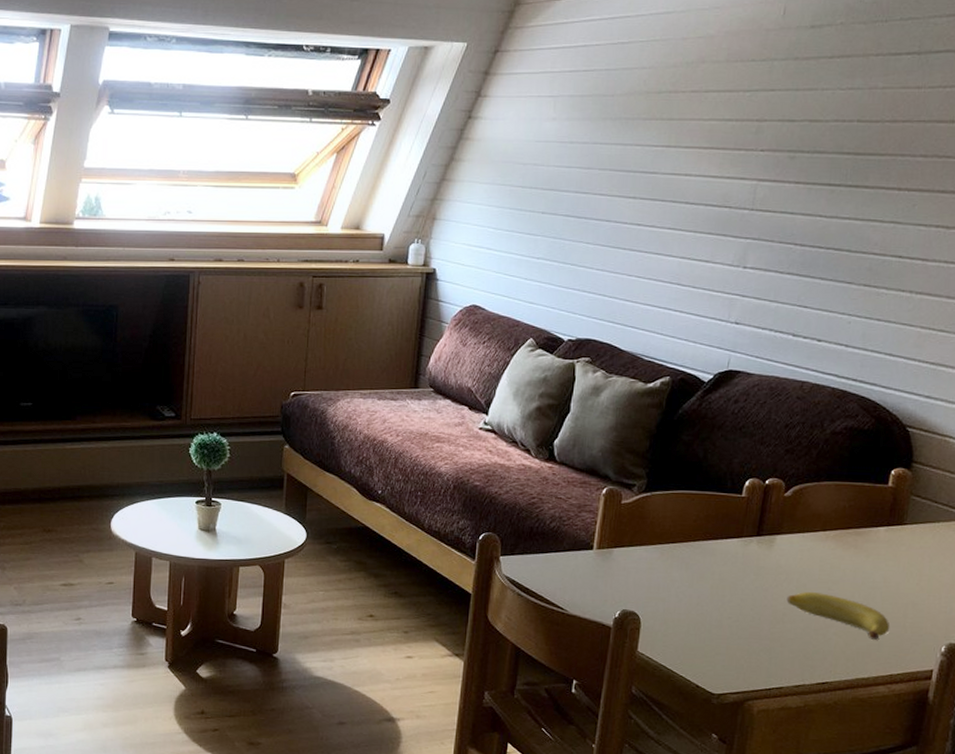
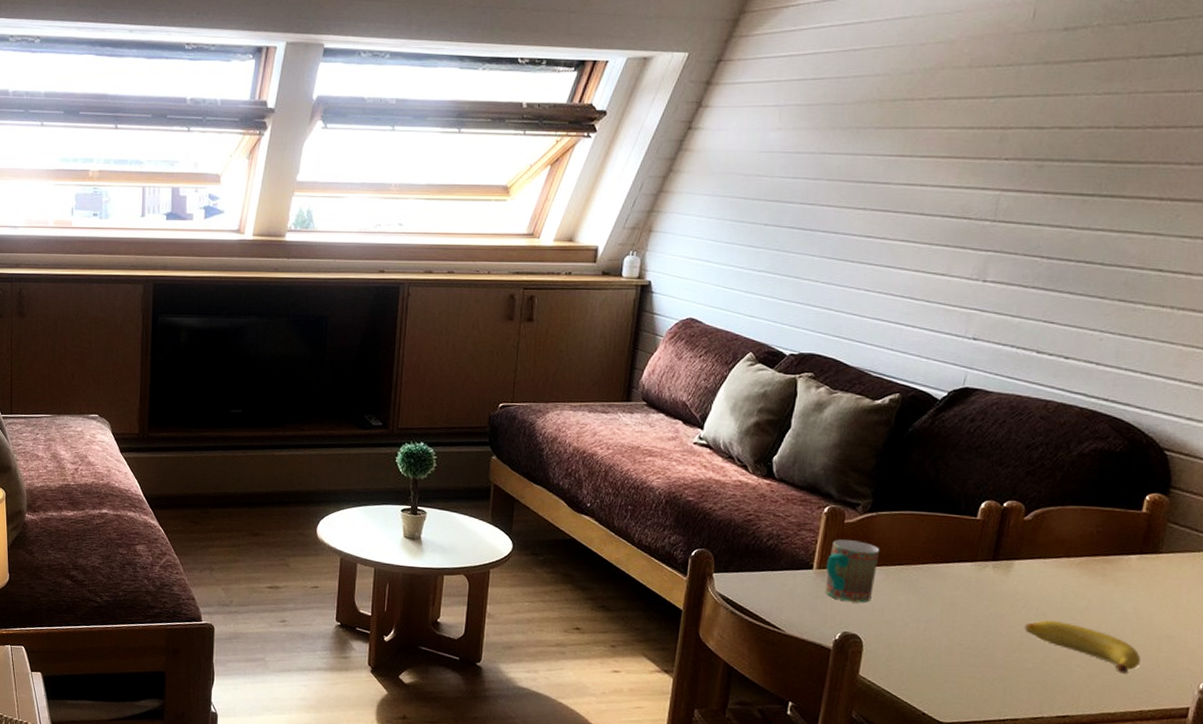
mug: none [604,520,655,581] -> present [824,539,880,603]

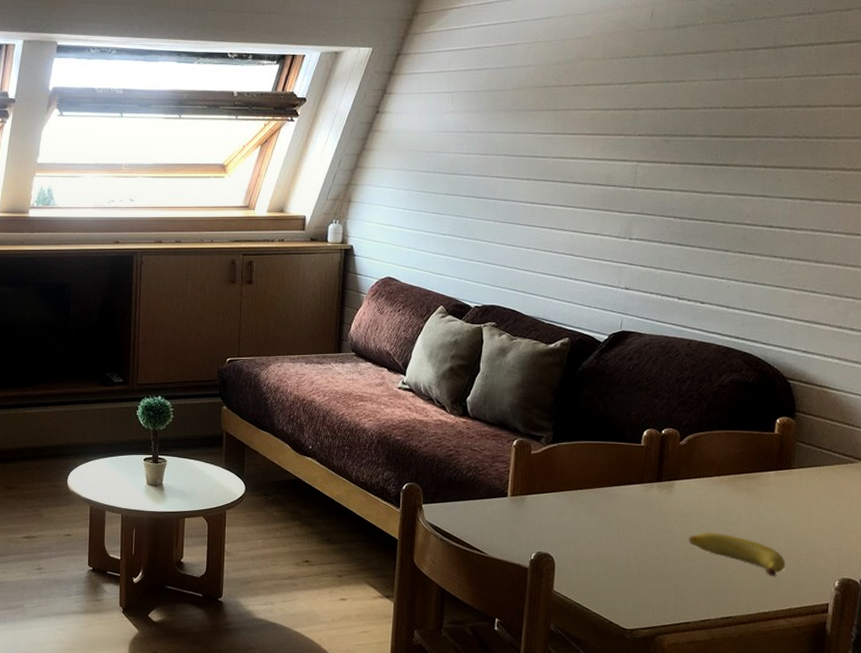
mug: present [824,539,880,603] -> none [519,469,563,525]

